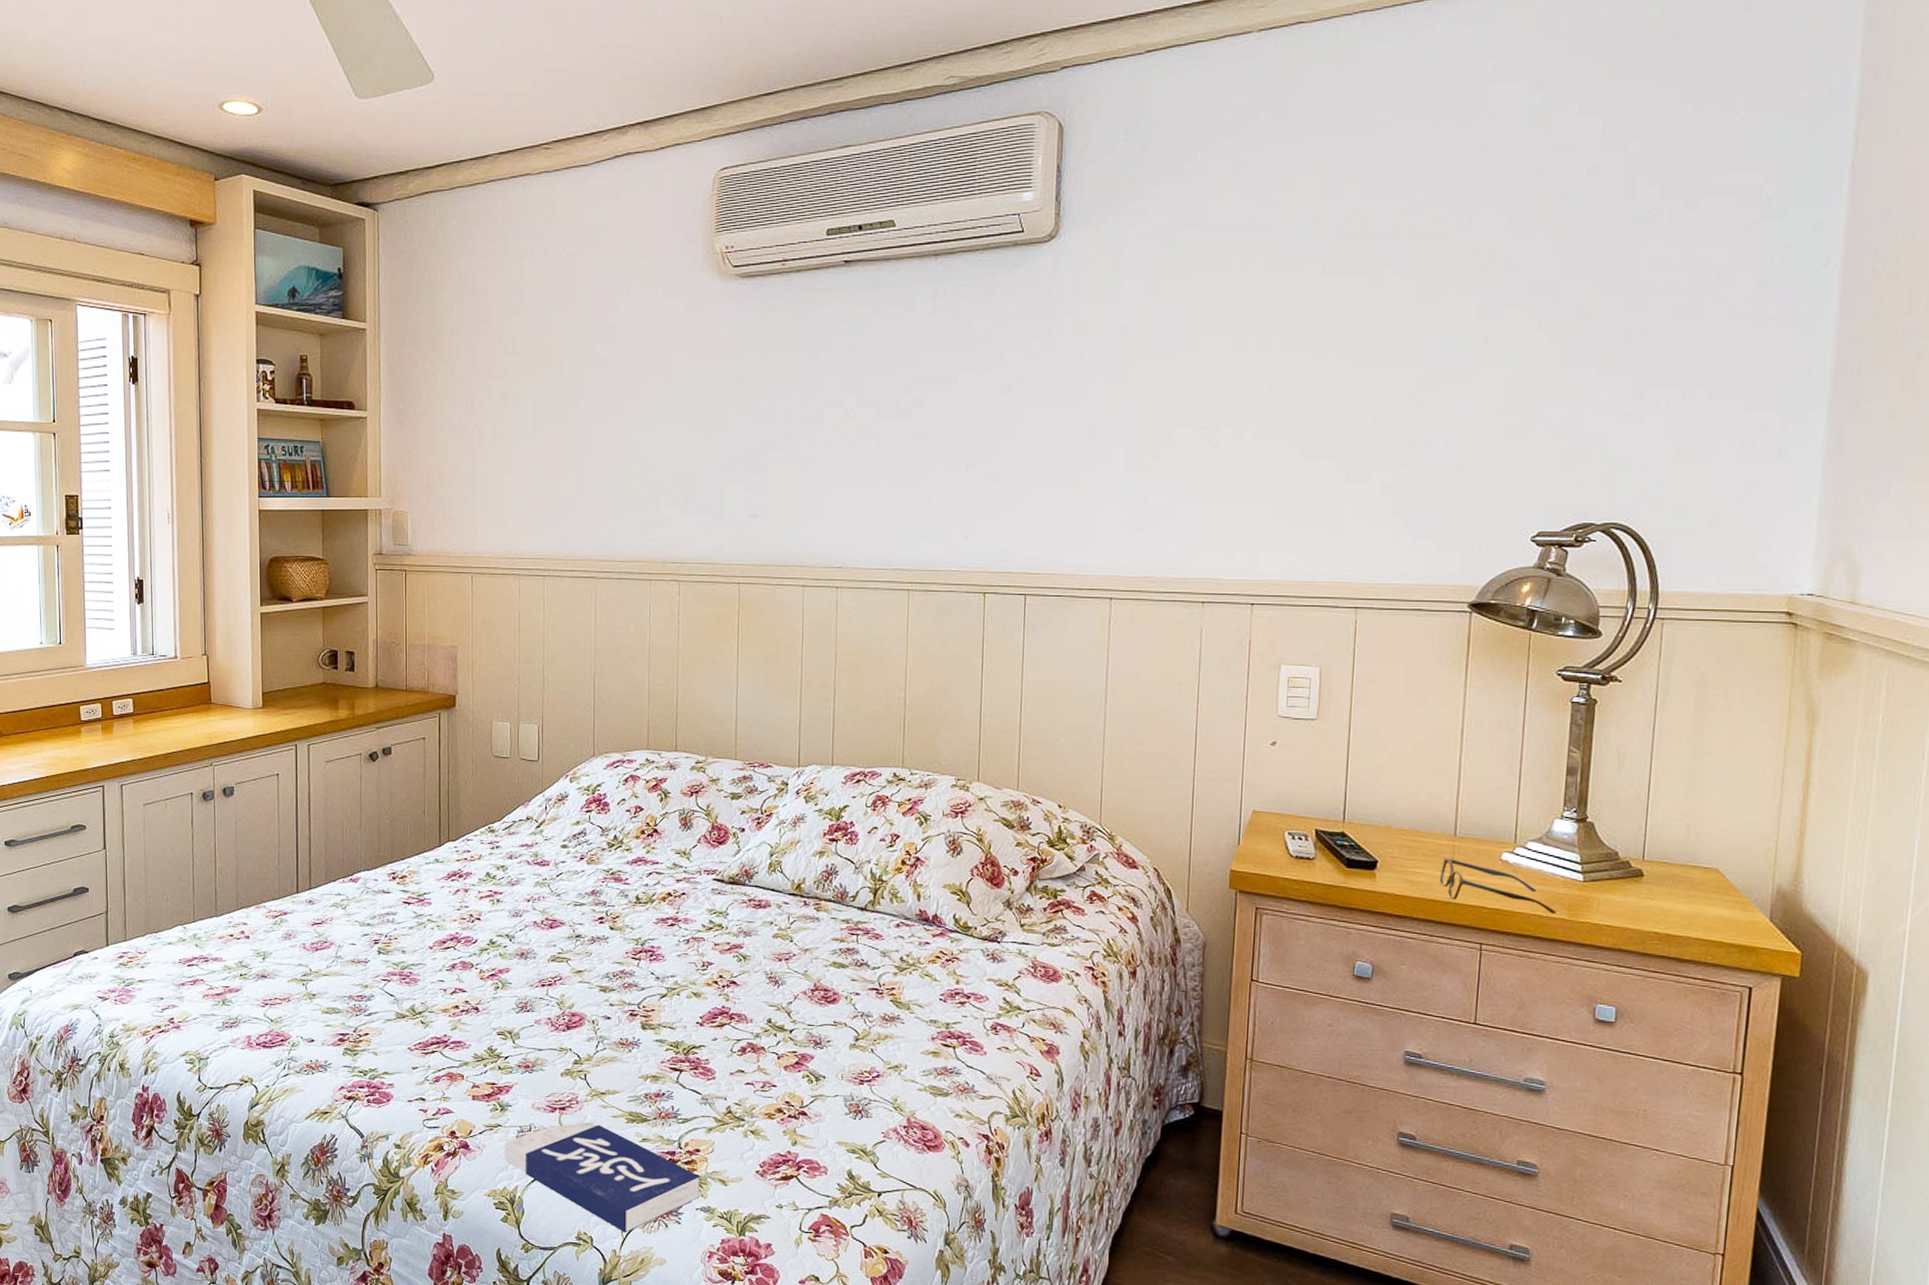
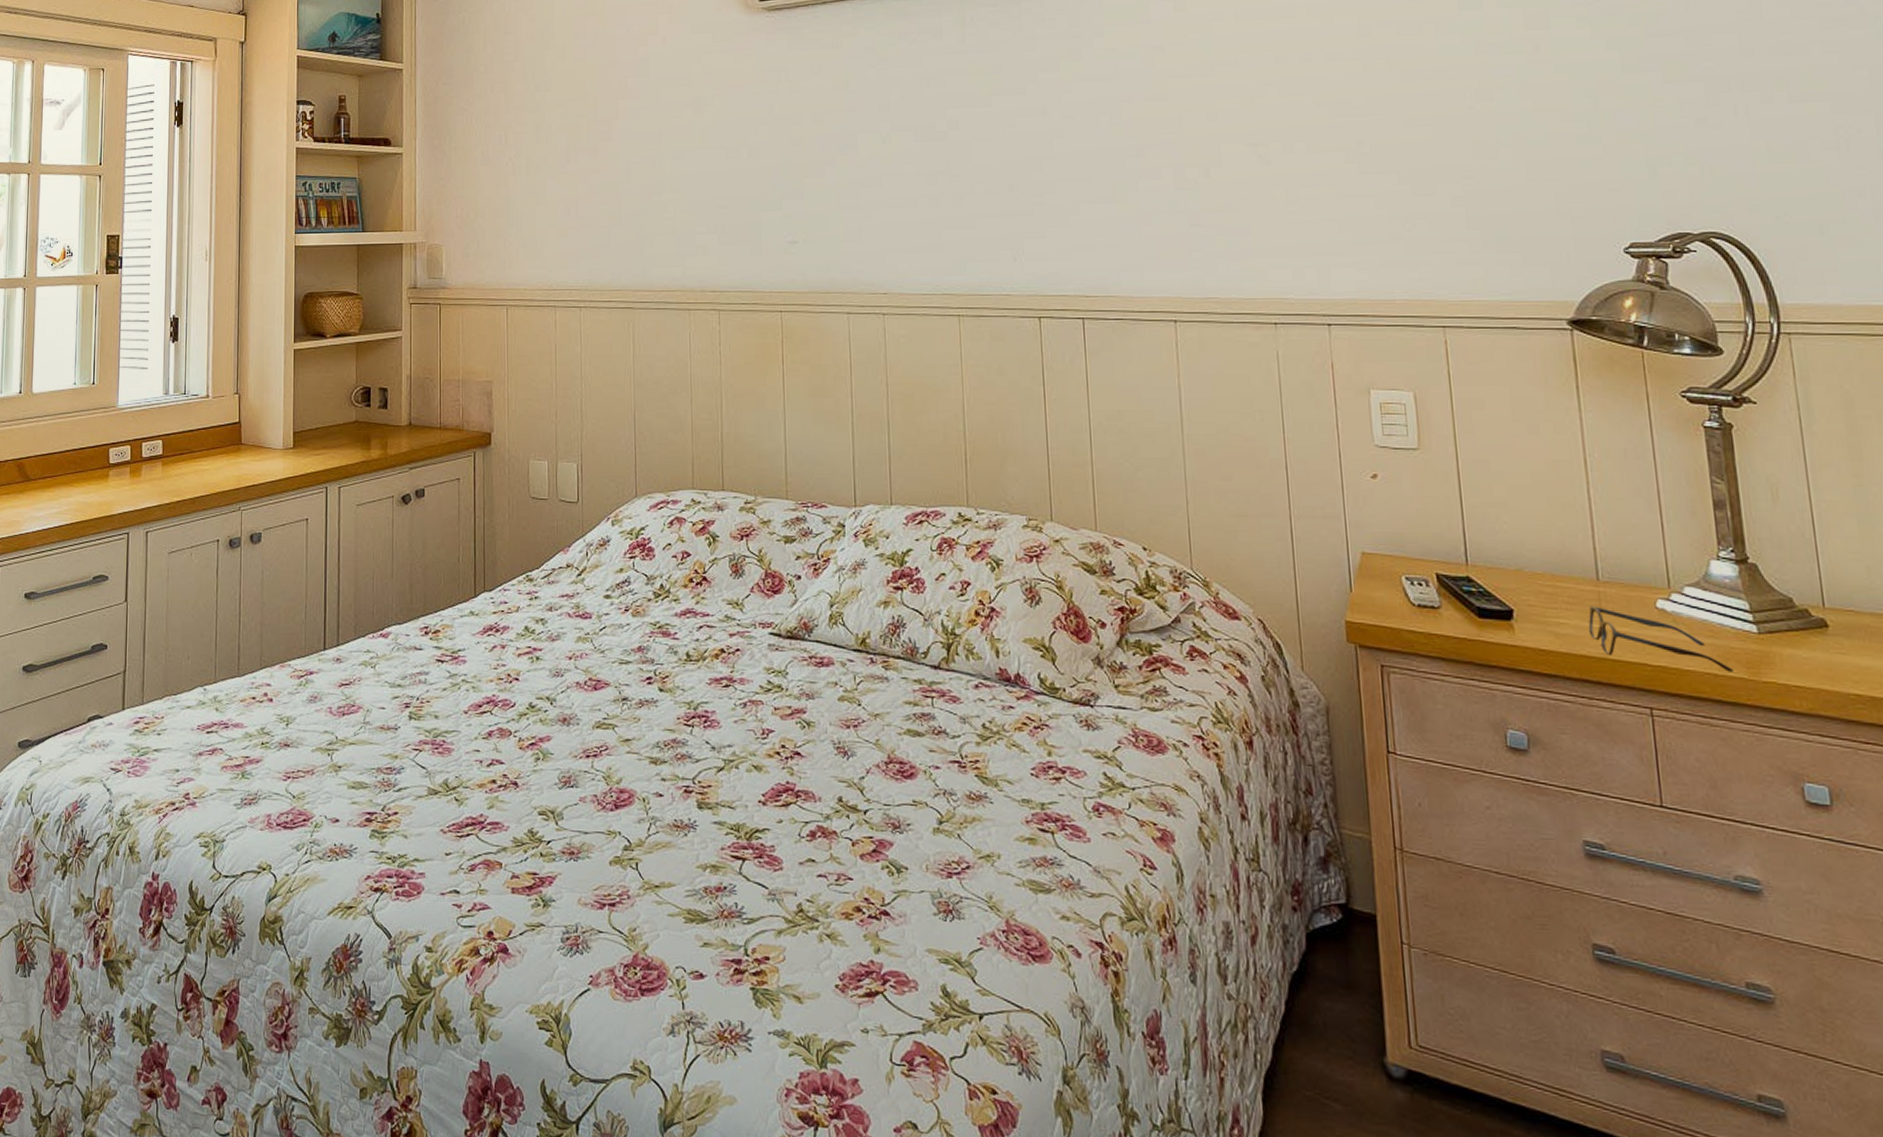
book: present [505,1122,701,1233] -> none [548,922,773,1063]

